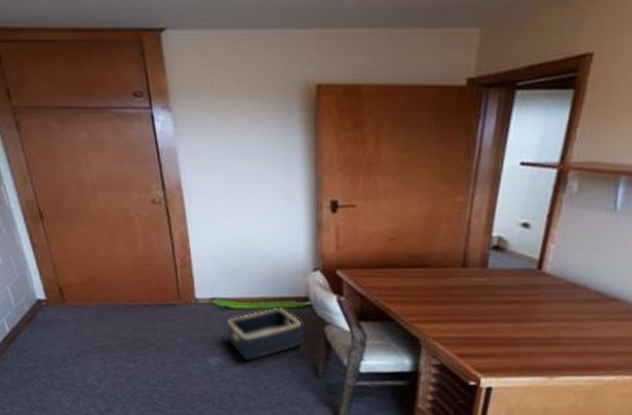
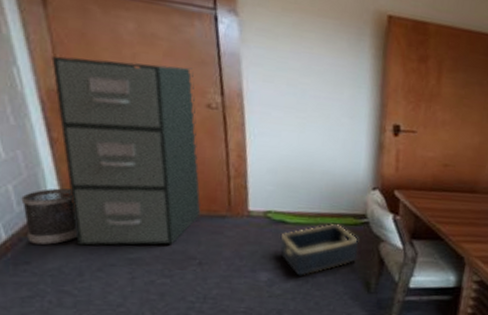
wastebasket: none [17,286,60,336] -> present [21,188,78,245]
filing cabinet: none [27,167,155,335] -> present [51,56,201,246]

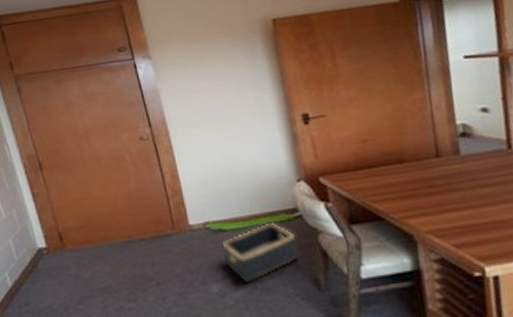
wastebasket: present [21,188,78,245] -> none [18,234,61,288]
filing cabinet: present [51,56,201,246] -> none [28,111,151,282]

